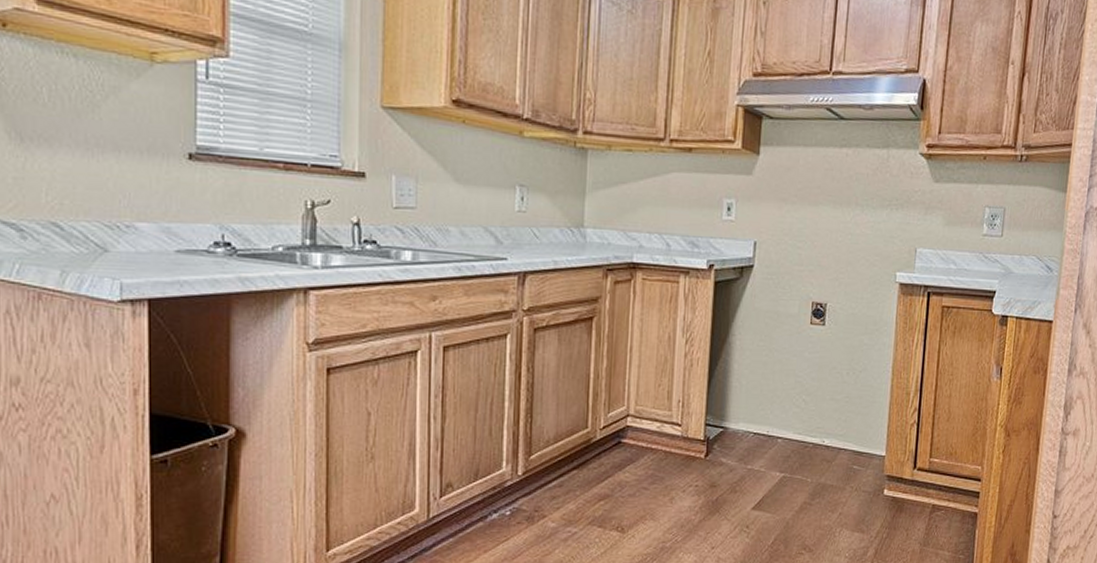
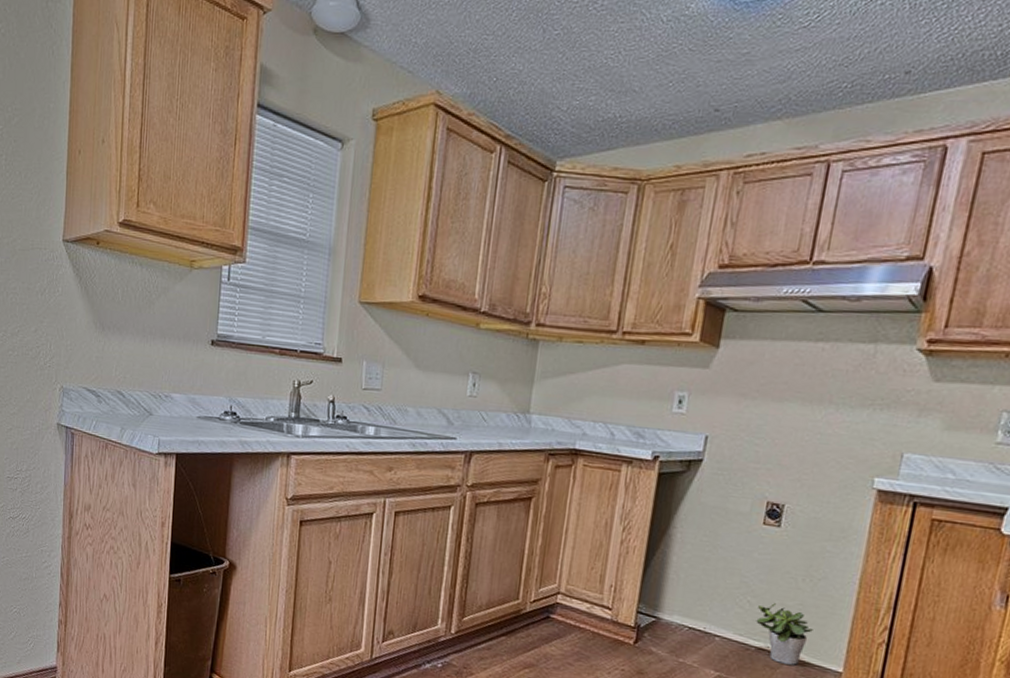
potted plant: none [811,399,859,455] -> present [756,603,813,665]

